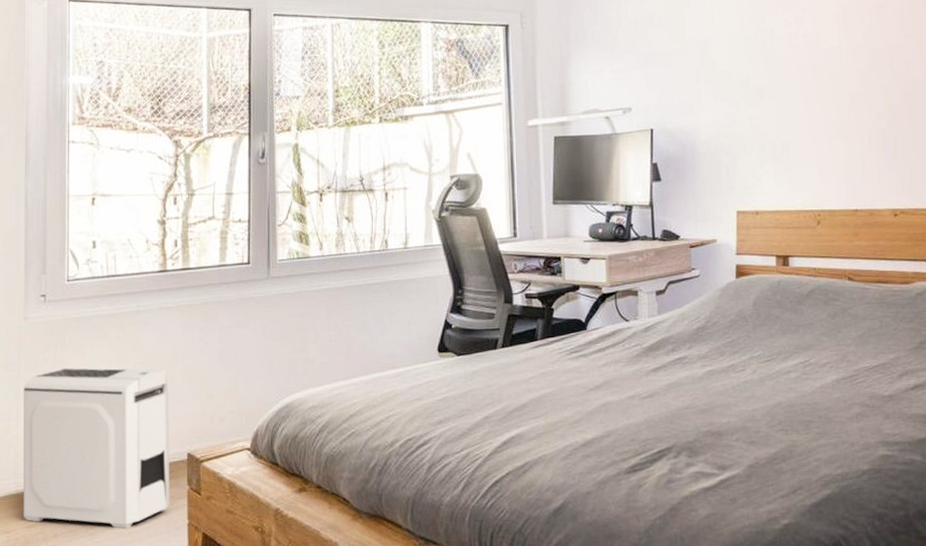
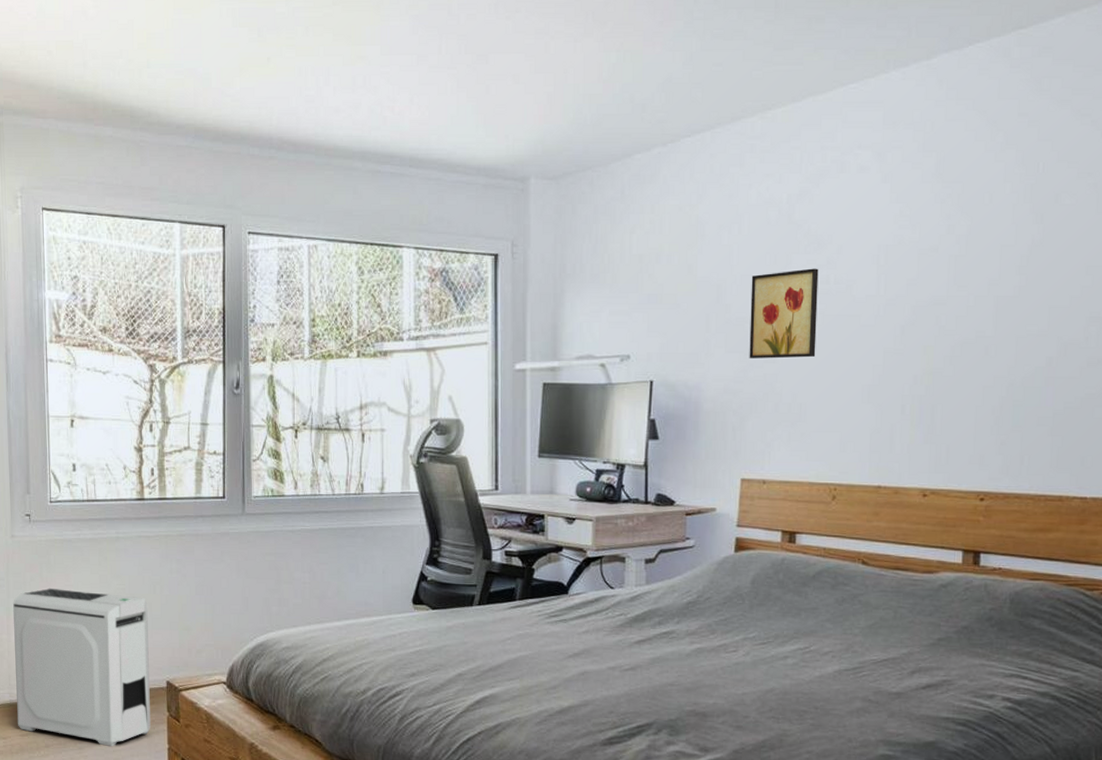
wall art: none [732,26,793,105] -> present [749,268,819,359]

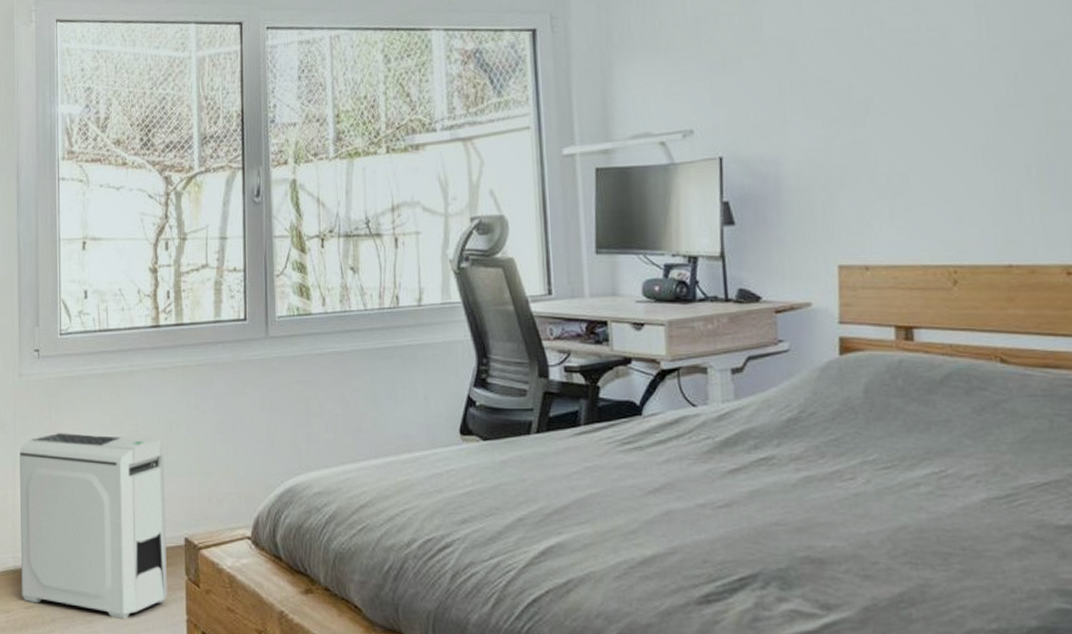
wall art: present [749,268,819,359] -> none [827,15,913,124]

